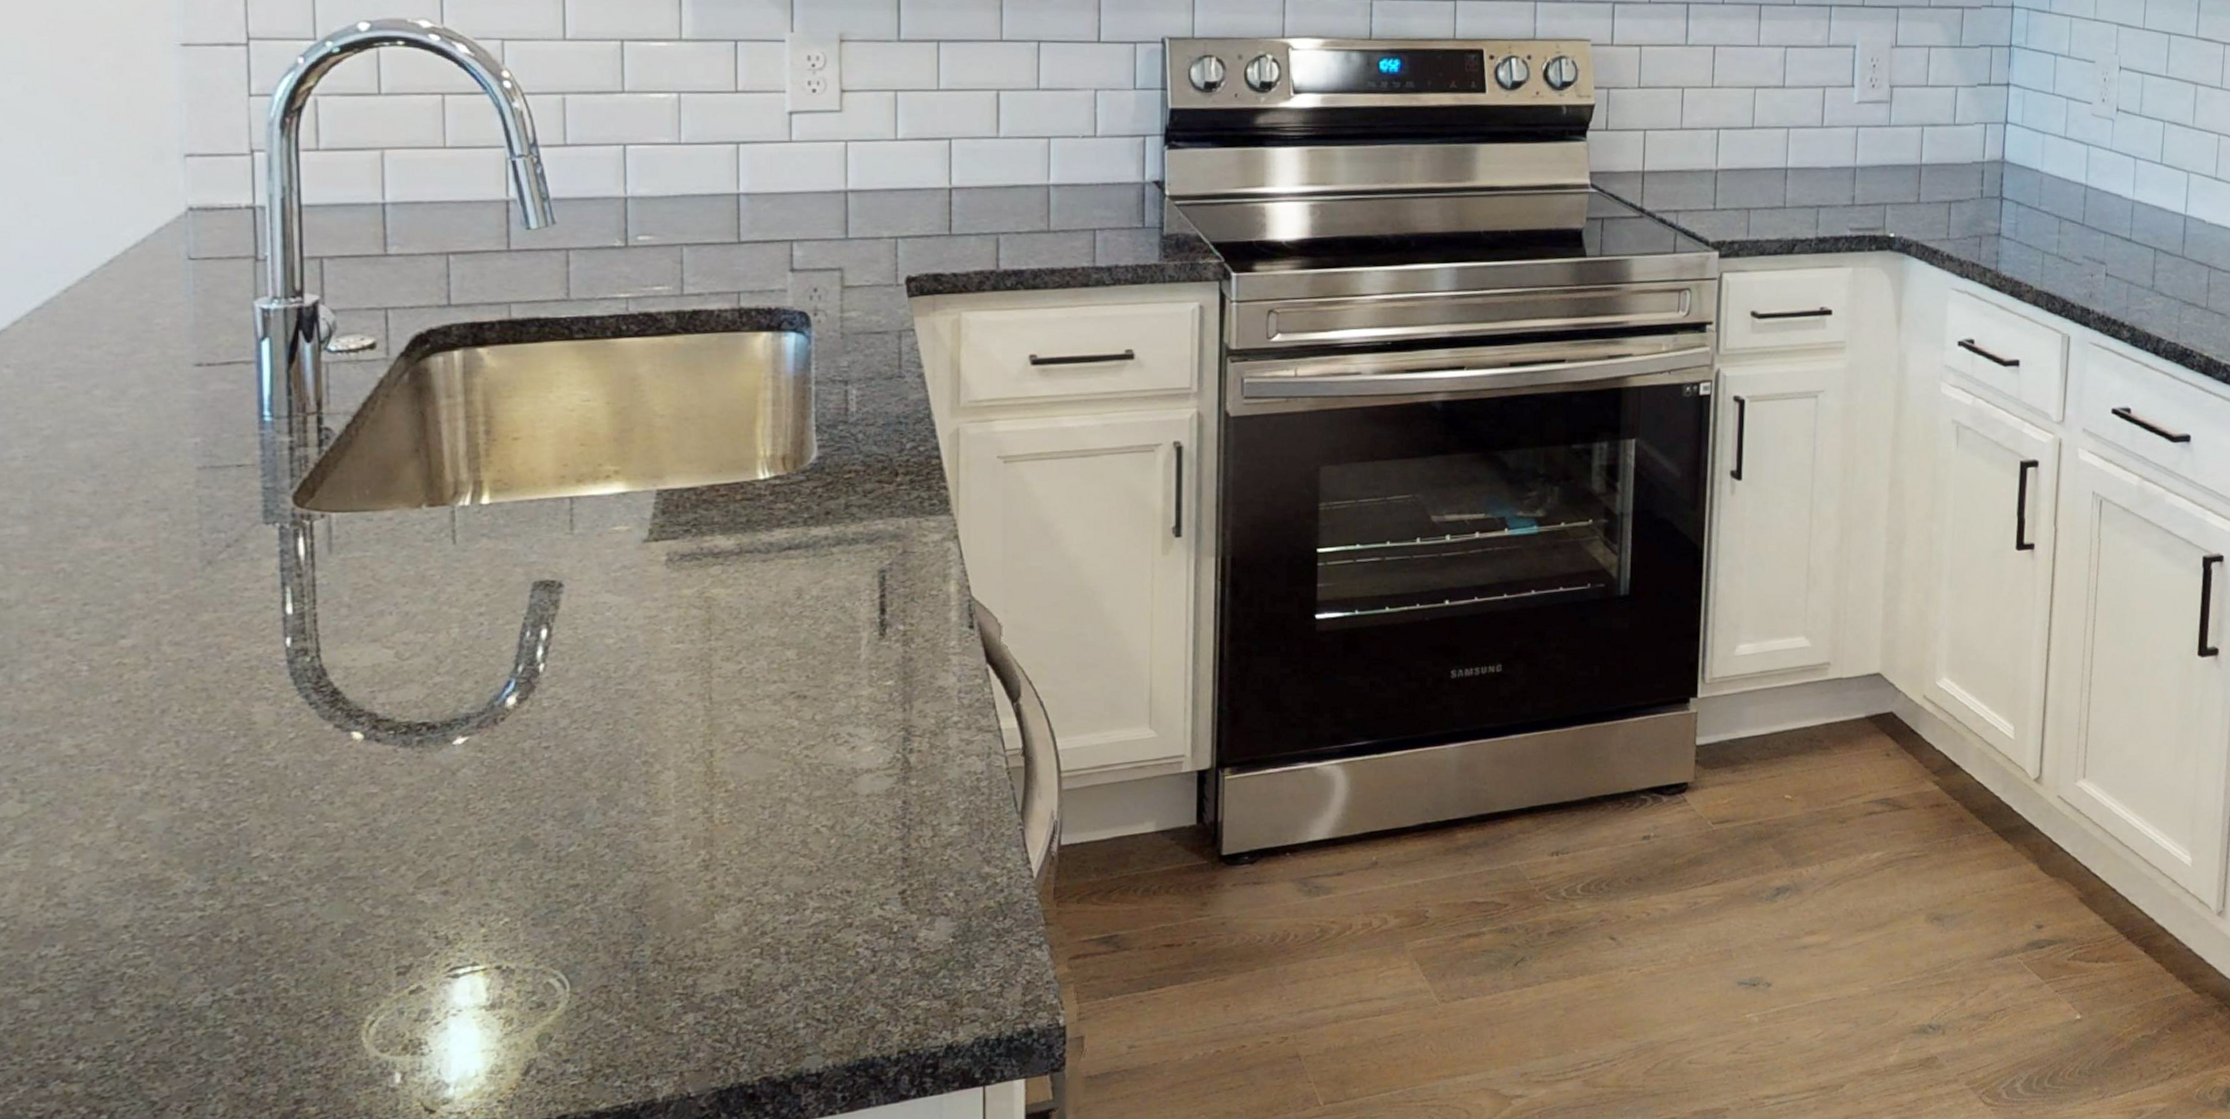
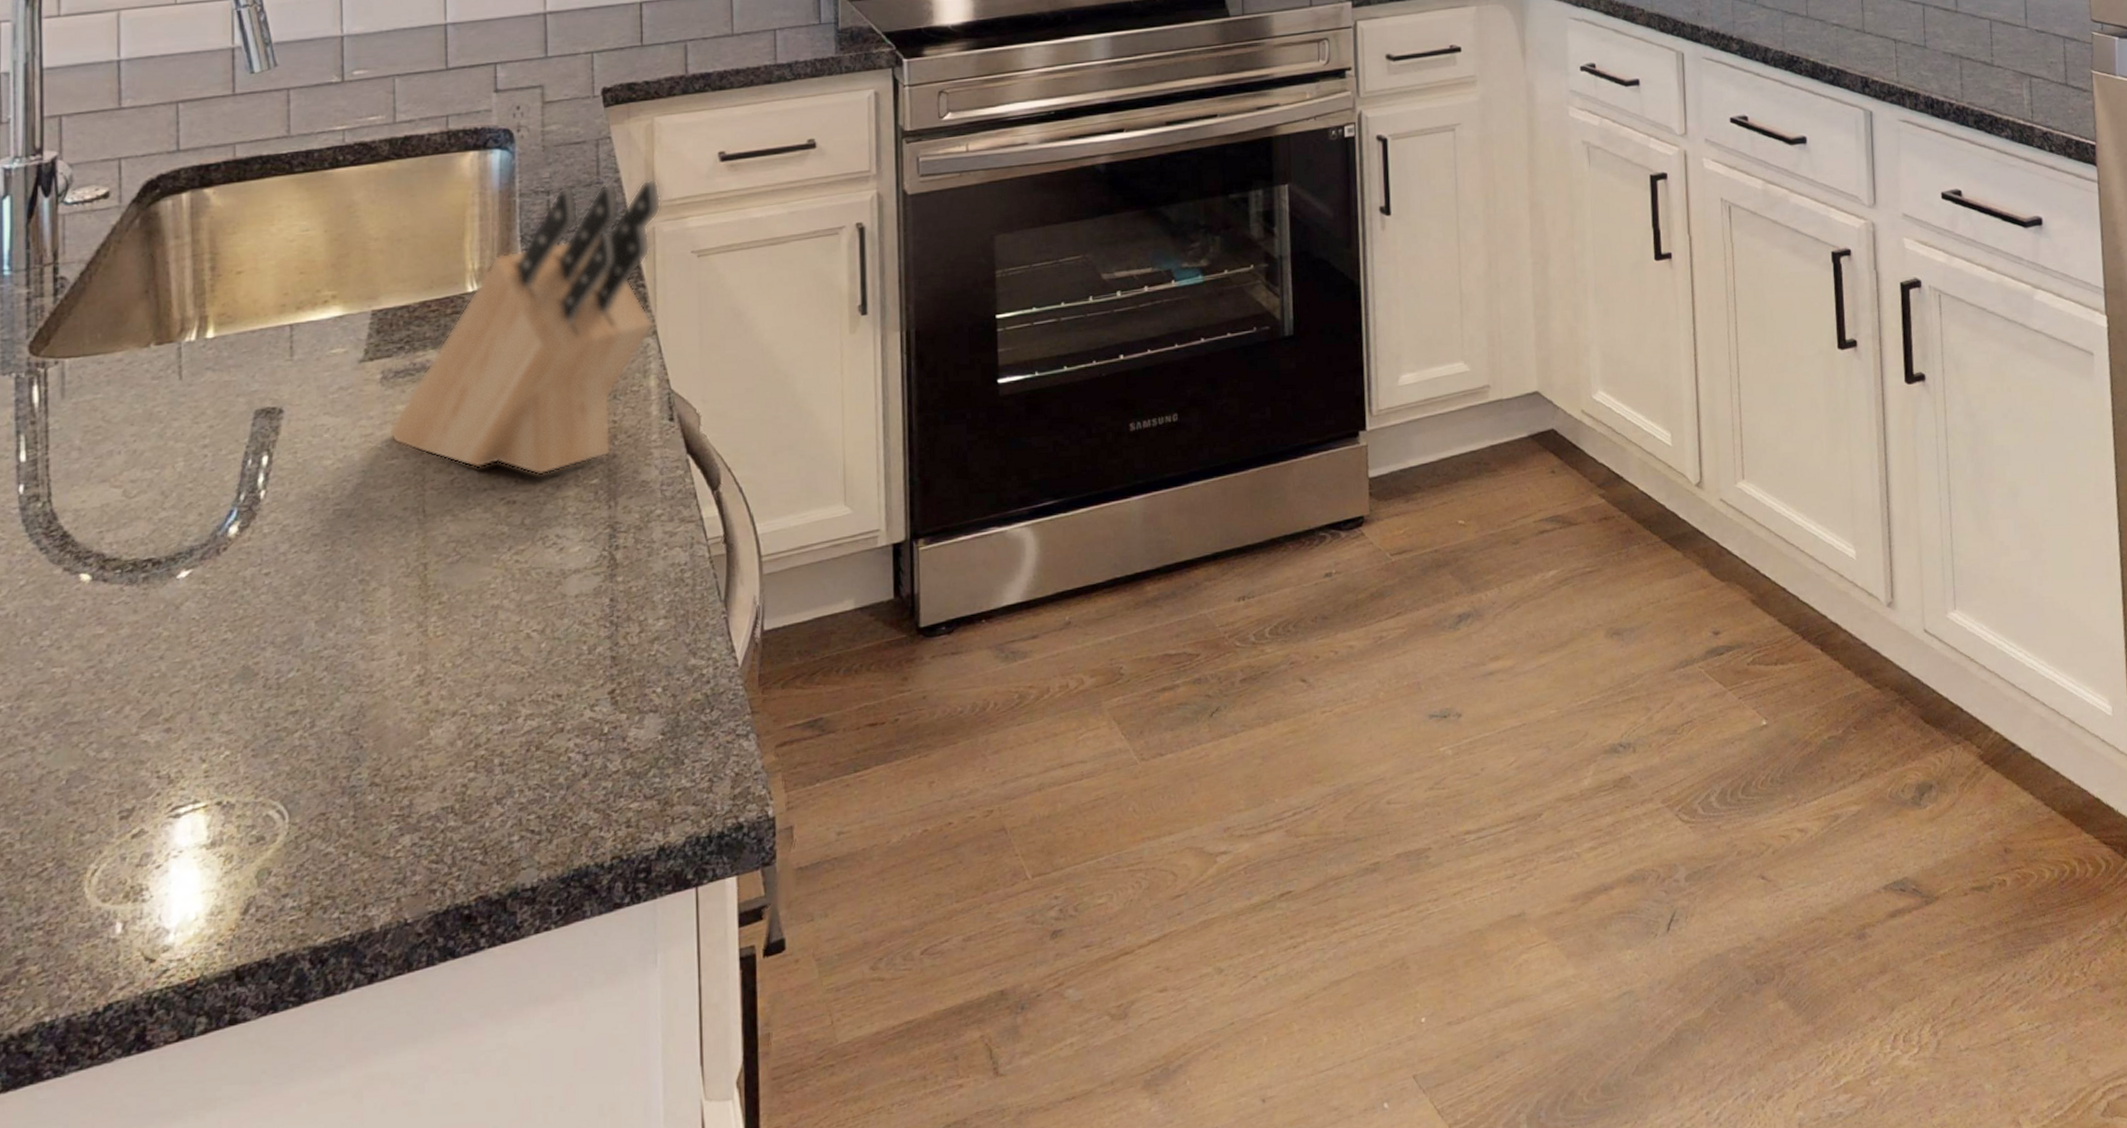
knife block: none [673,377,967,673] -> present [388,178,661,476]

